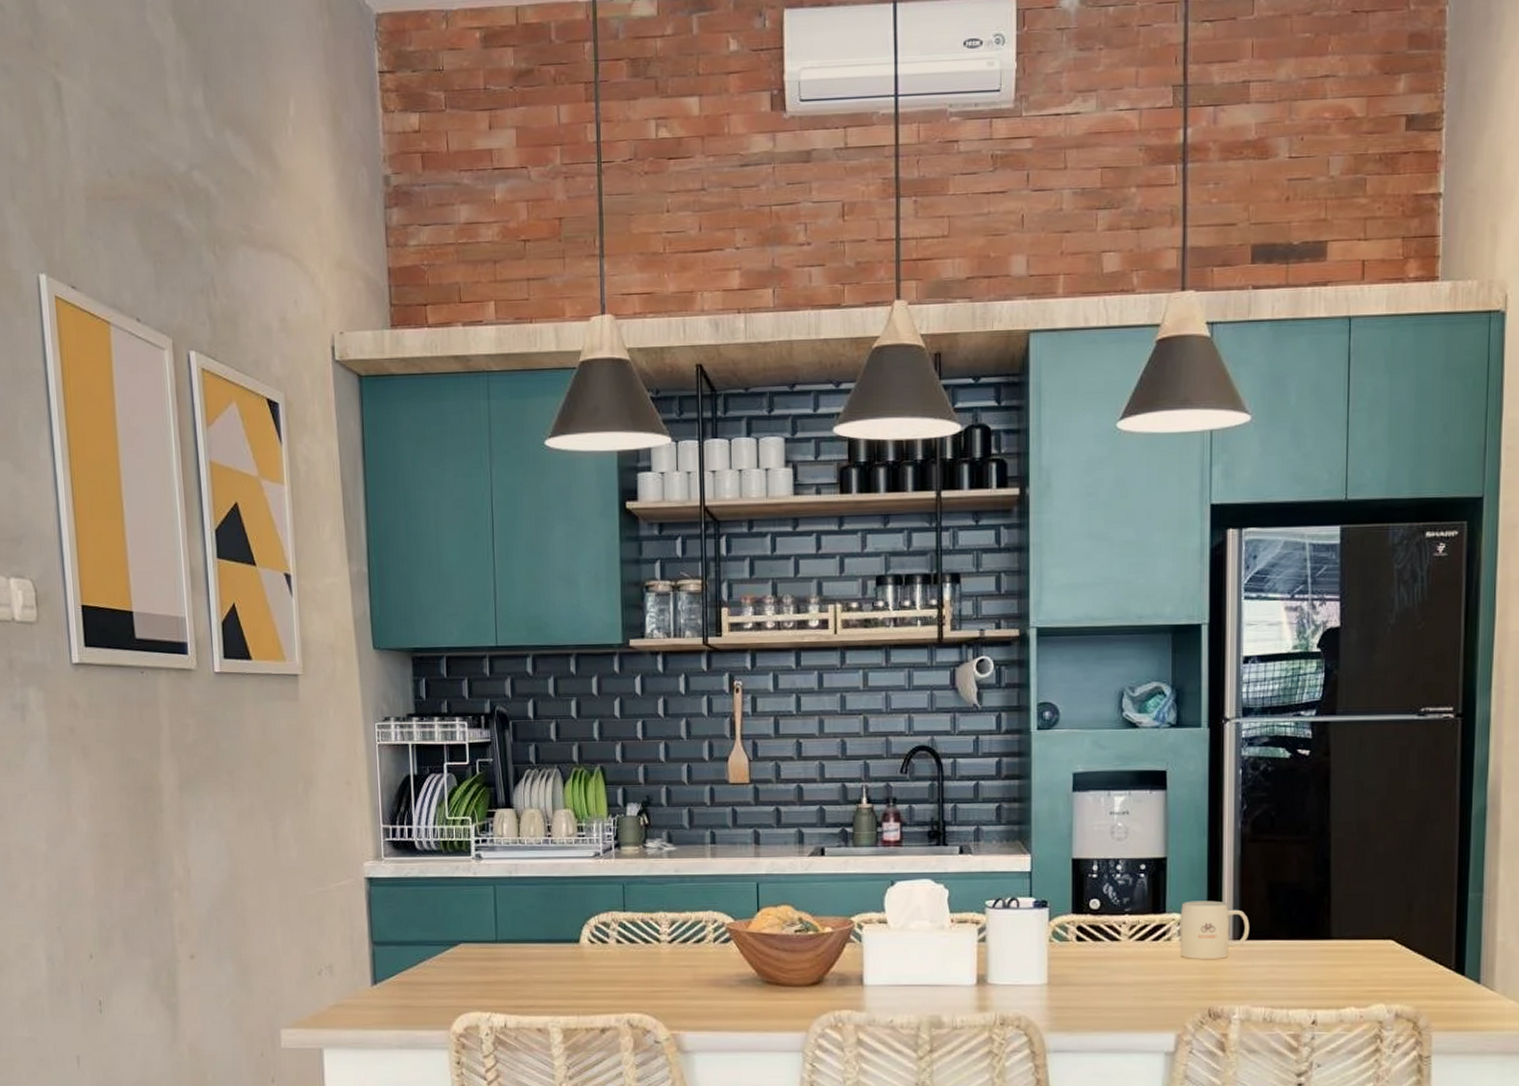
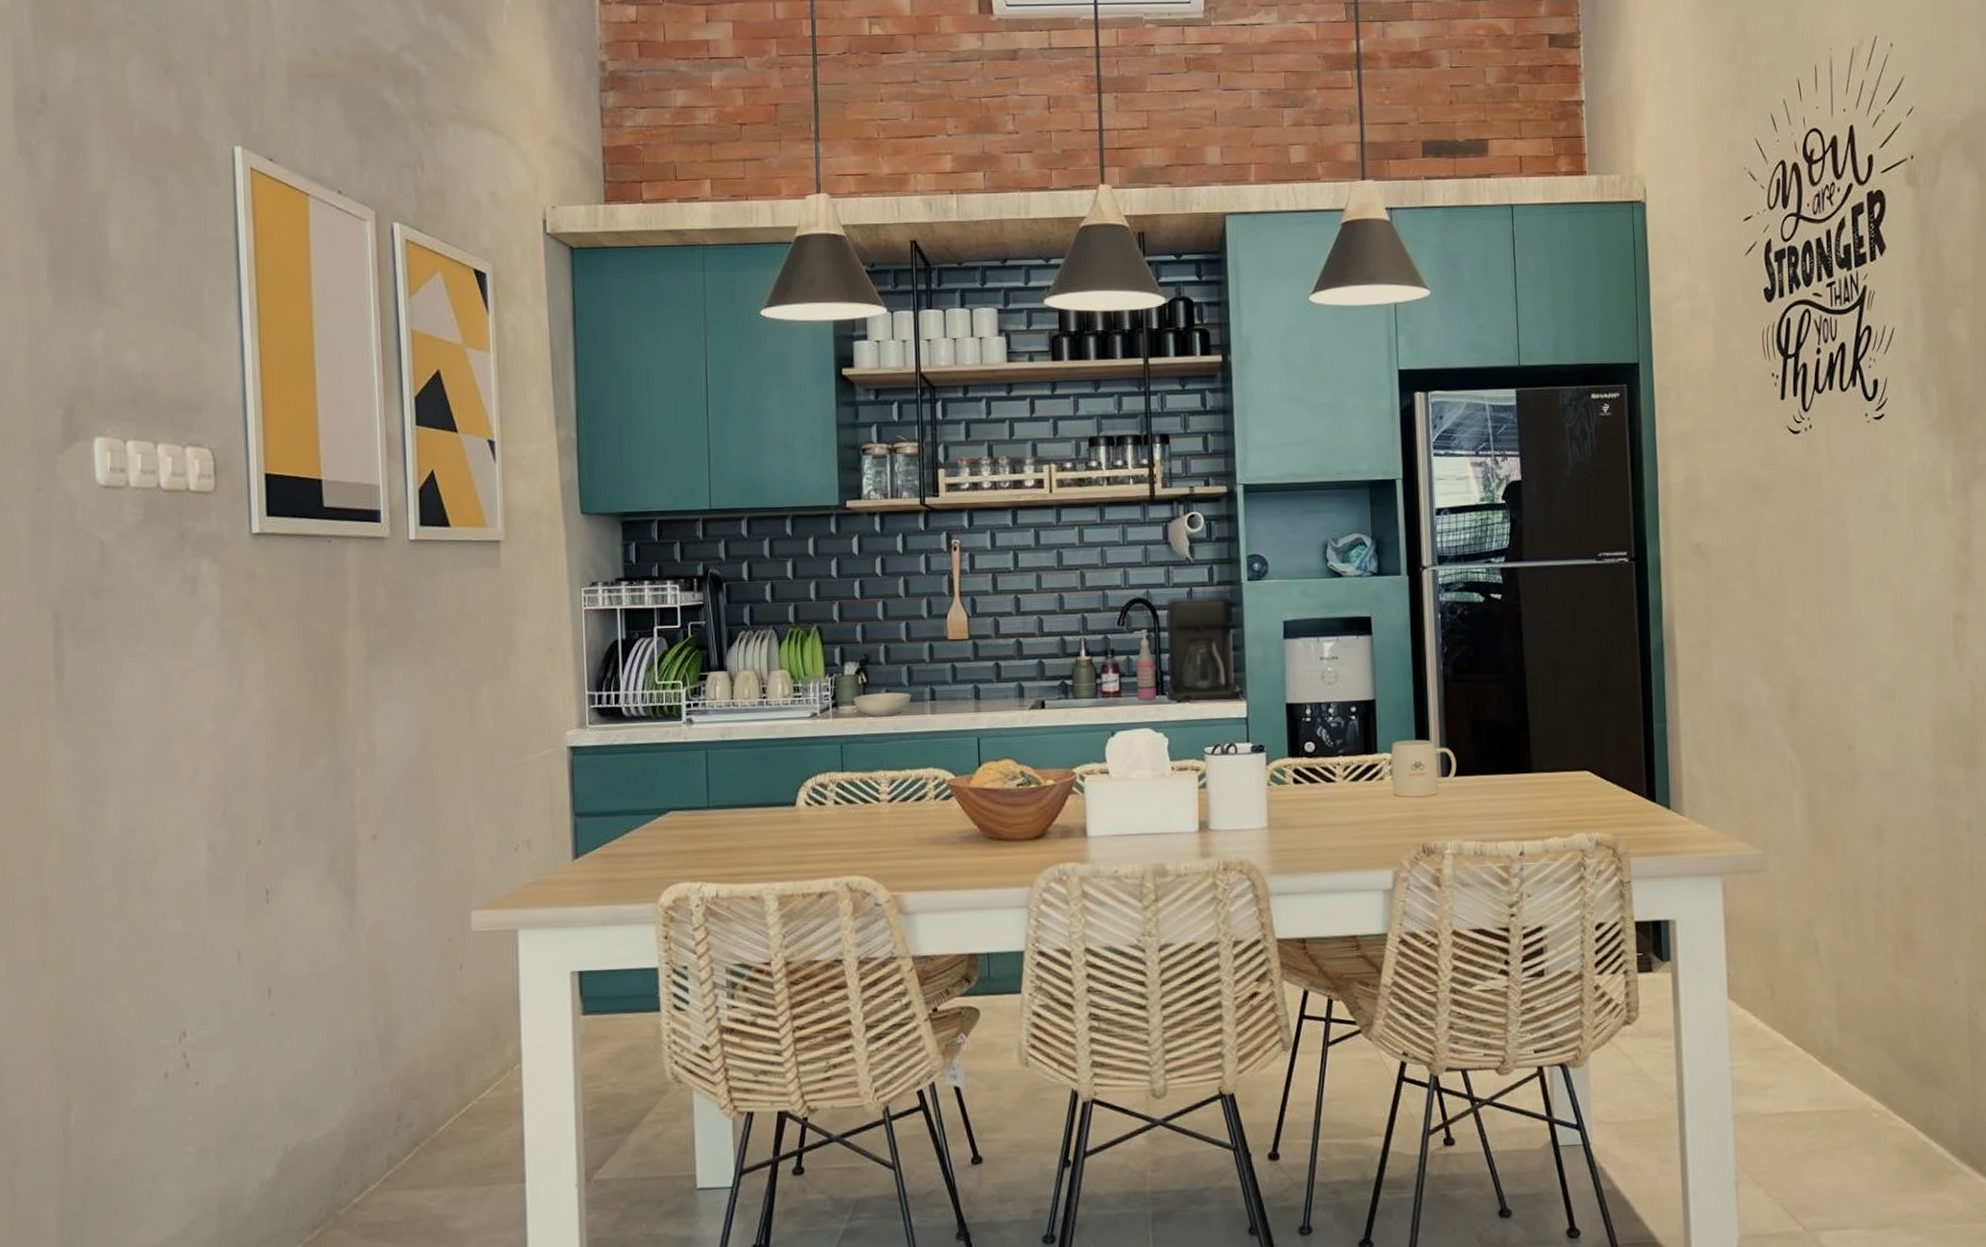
bowl: none [635,835,692,860] -> present [853,692,911,718]
soap dispenser: none [917,778,938,851] -> present [1134,630,1157,701]
coffee maker: none [948,744,1026,854] -> present [1166,595,1242,703]

